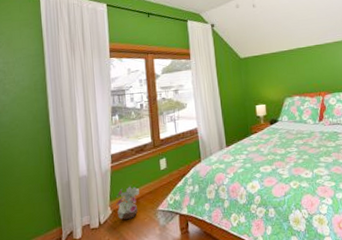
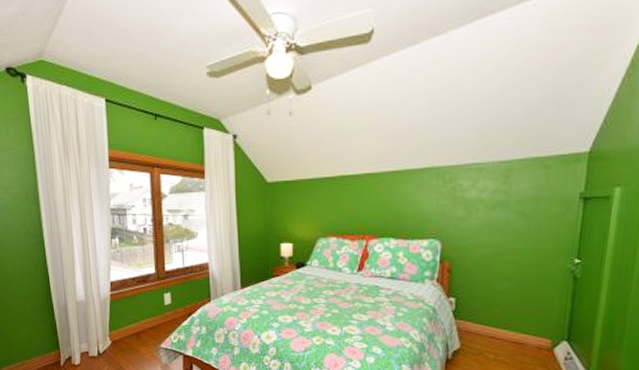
decorative plant: present [116,186,139,220] -> none [115,318,141,353]

